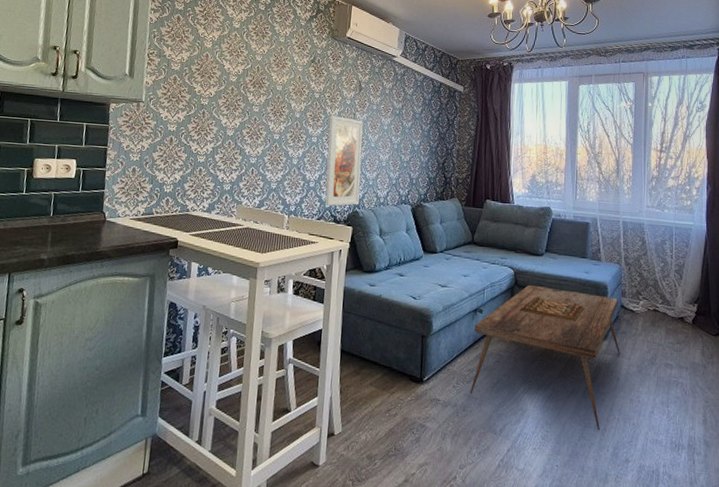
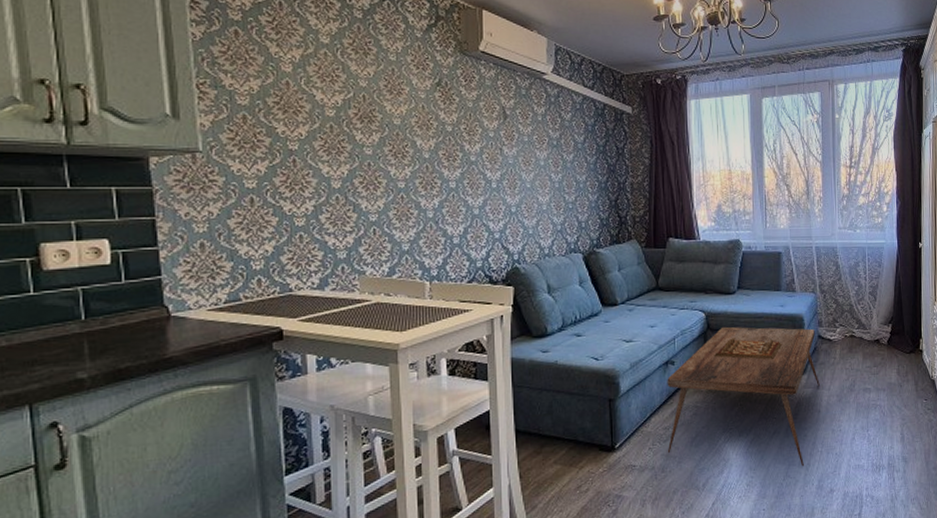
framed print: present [324,115,363,206] -> none [469,152,518,264]

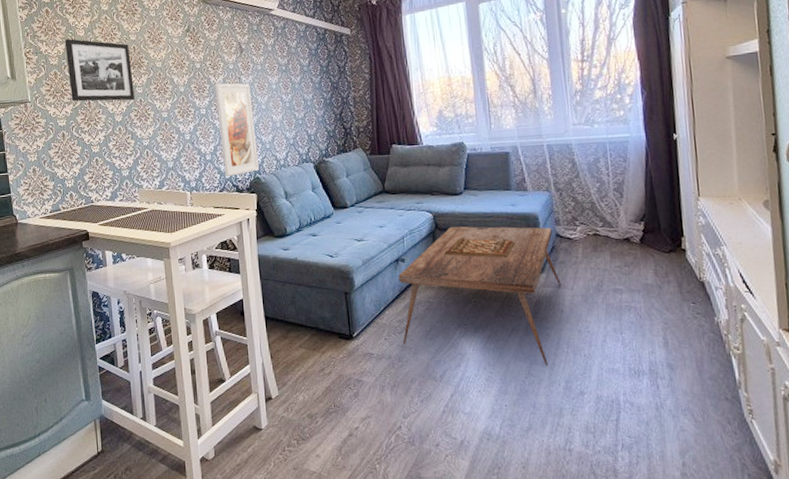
picture frame: none [261,74,361,163] -> present [64,38,135,102]
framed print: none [469,152,518,264] -> present [214,83,259,176]

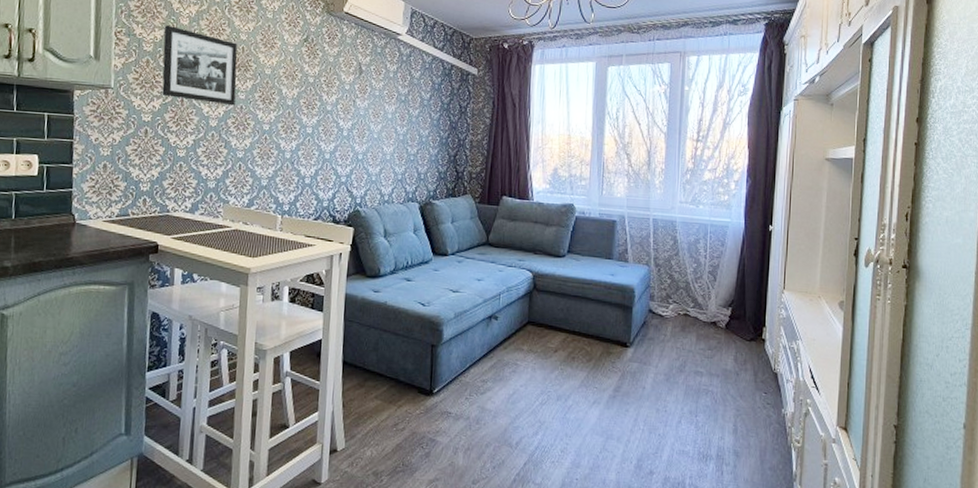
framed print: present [214,83,259,176] -> none [322,102,365,205]
coffee table: present [398,226,561,366] -> none [483,288,647,442]

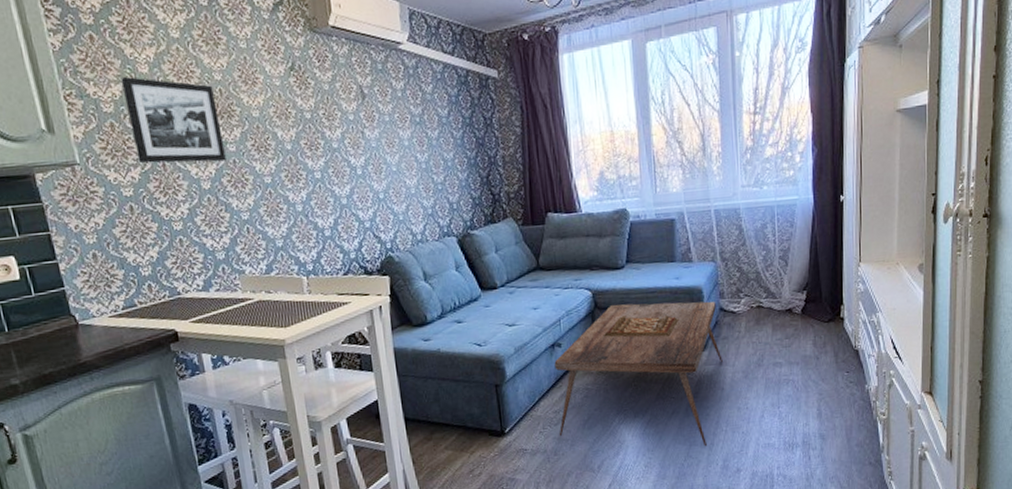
coffee table: none [483,288,647,442] -> present [554,301,723,447]

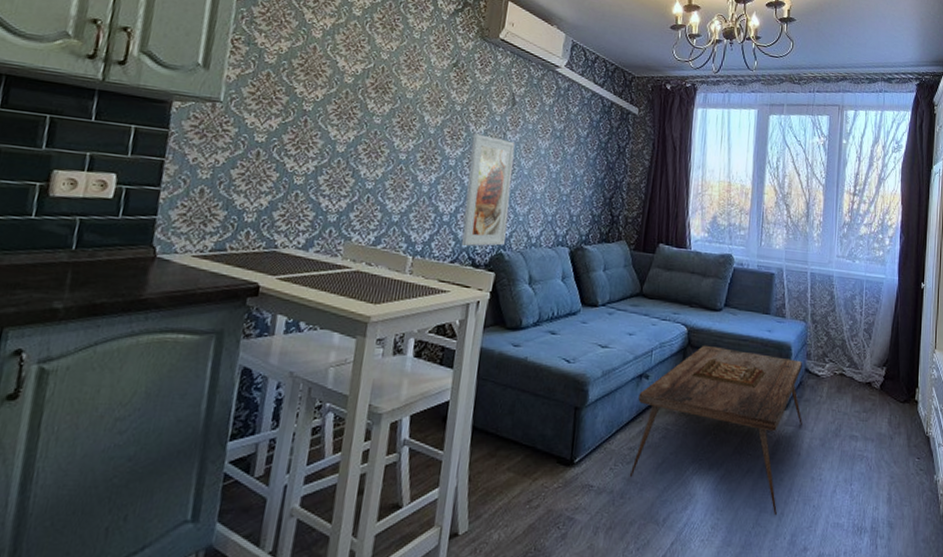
picture frame: present [120,77,226,164] -> none [282,36,377,131]
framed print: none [330,138,391,256] -> present [461,133,516,247]

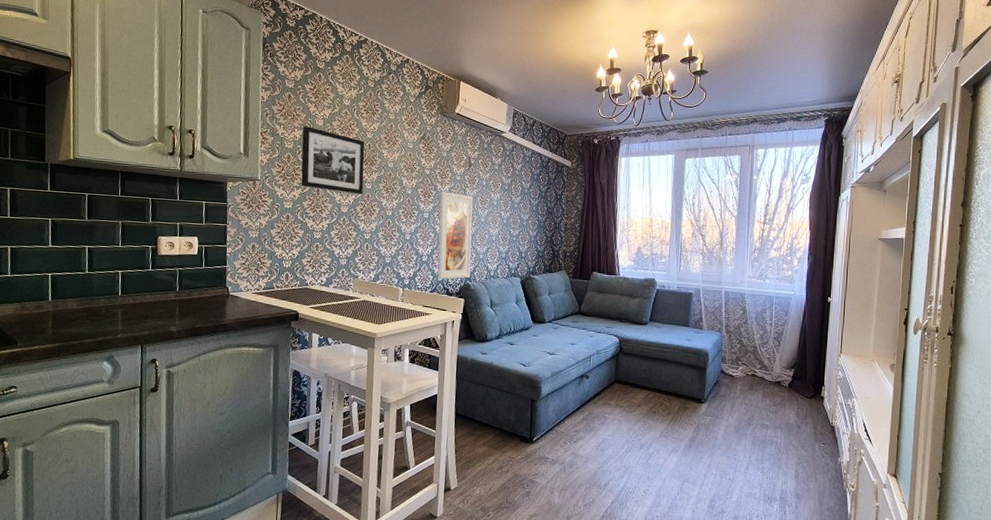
picture frame: none [282,36,377,131] -> present [301,126,365,195]
coffee table: present [629,345,802,516] -> none [576,352,719,485]

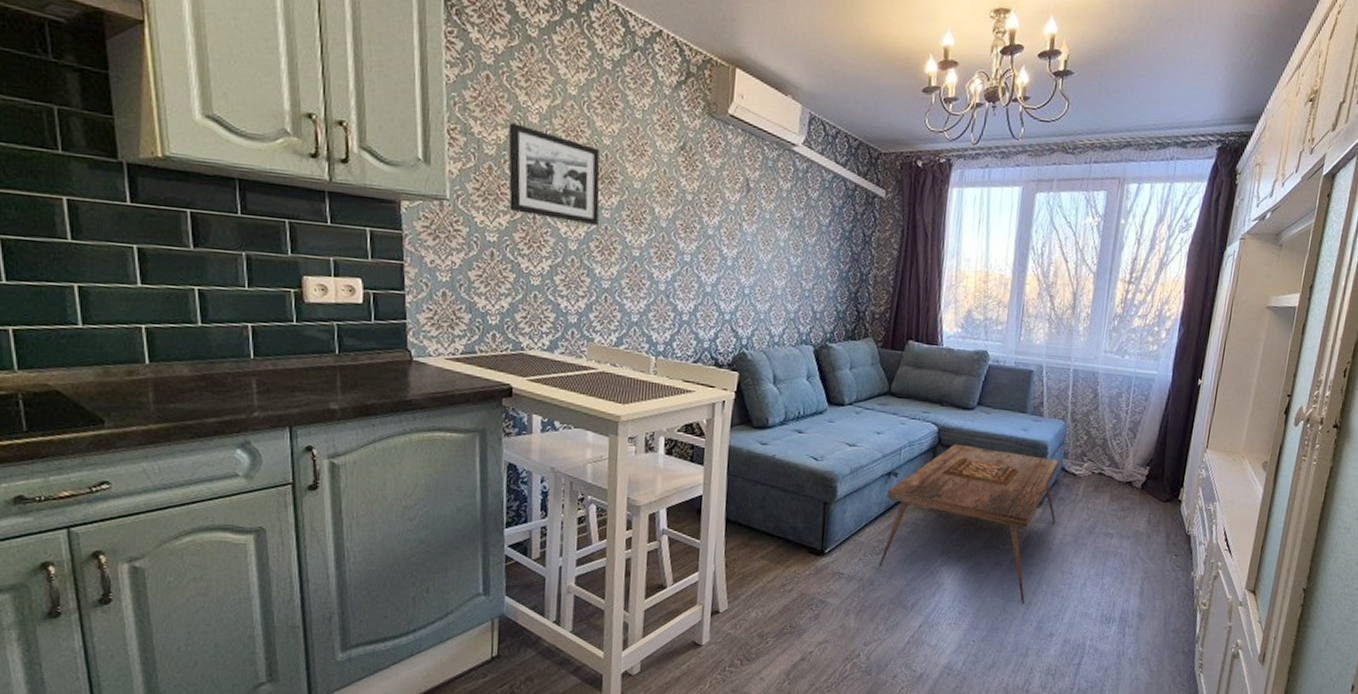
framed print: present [437,191,473,279] -> none [702,225,752,346]
coffee table: none [576,352,719,485] -> present [878,443,1059,605]

